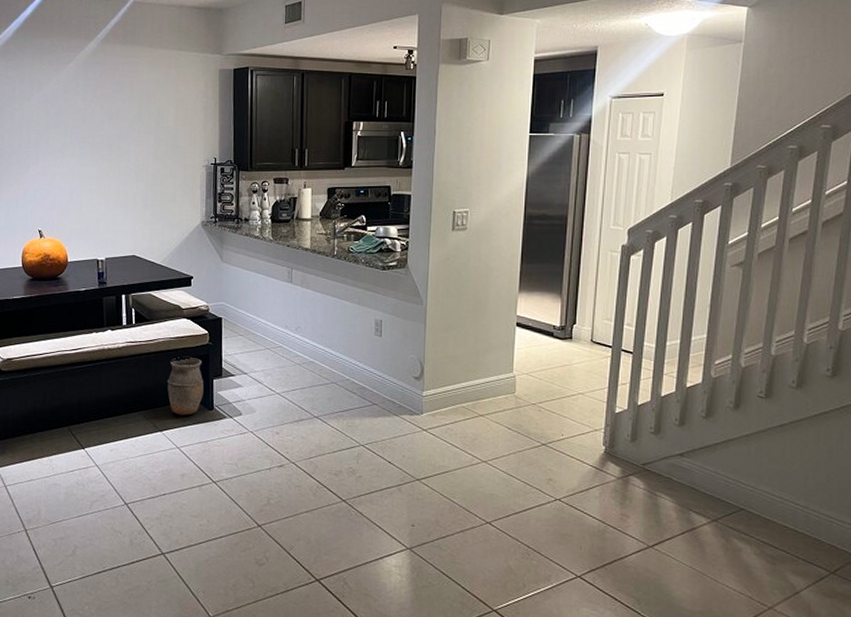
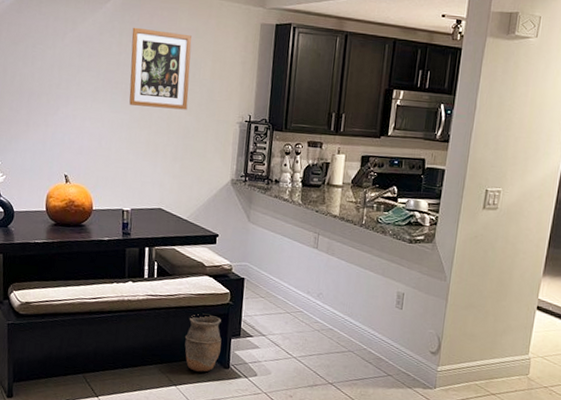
wall art: none [95,83,154,158] -> present [129,27,192,110]

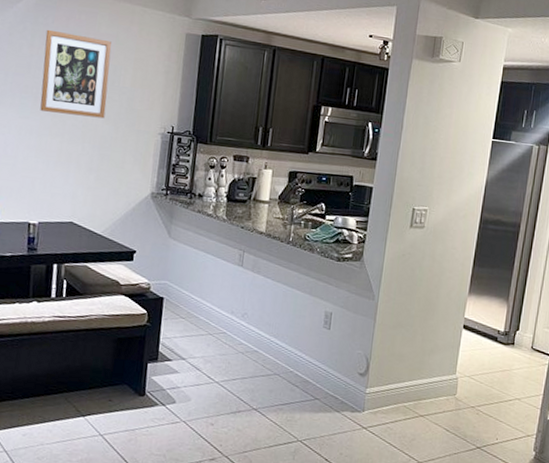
vase: present [184,314,222,373] -> none [95,337,137,401]

